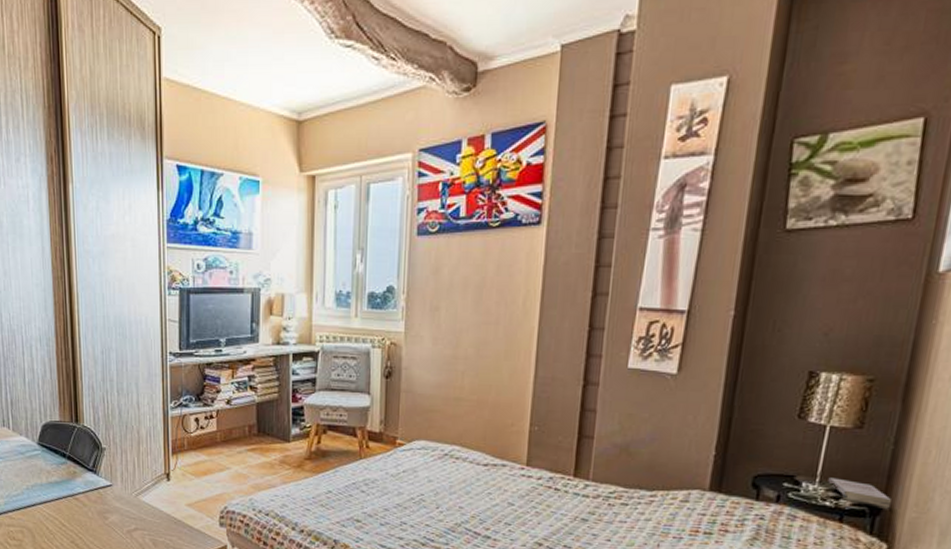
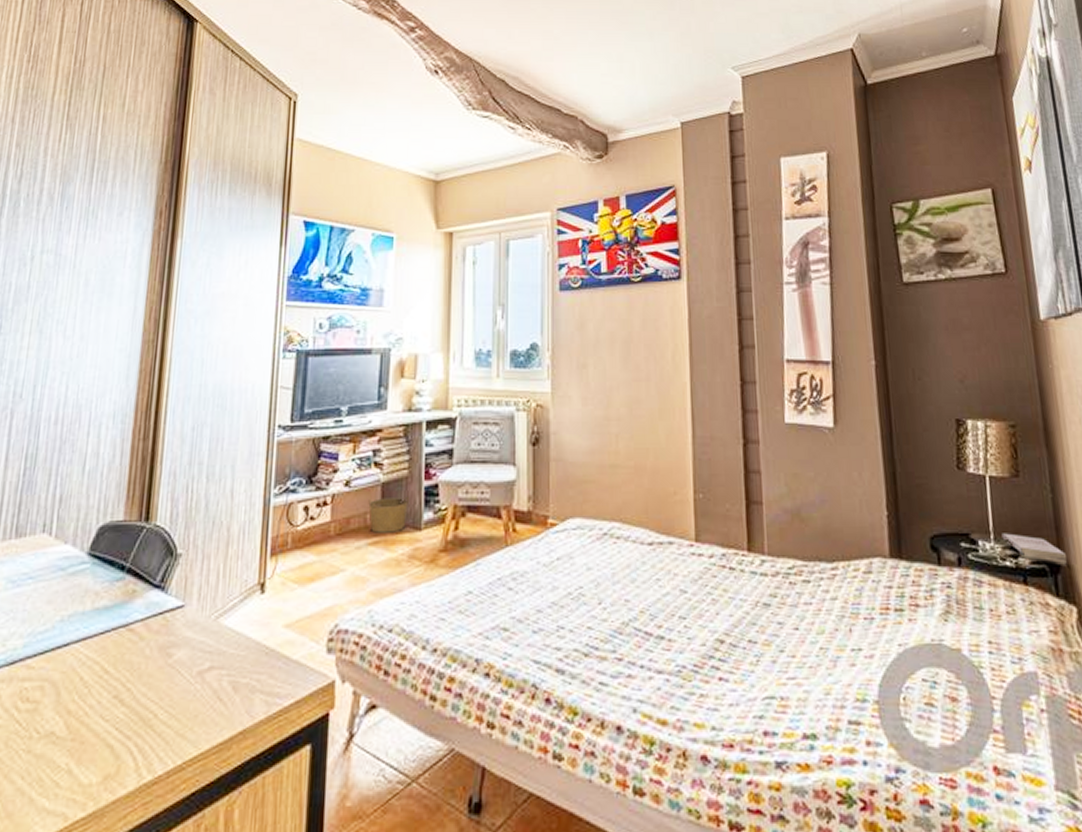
basket: none [246,414,279,443] -> present [368,496,409,533]

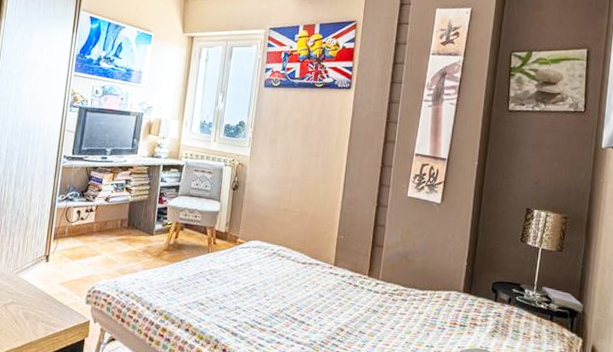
basket: present [368,496,409,533] -> none [119,211,147,235]

